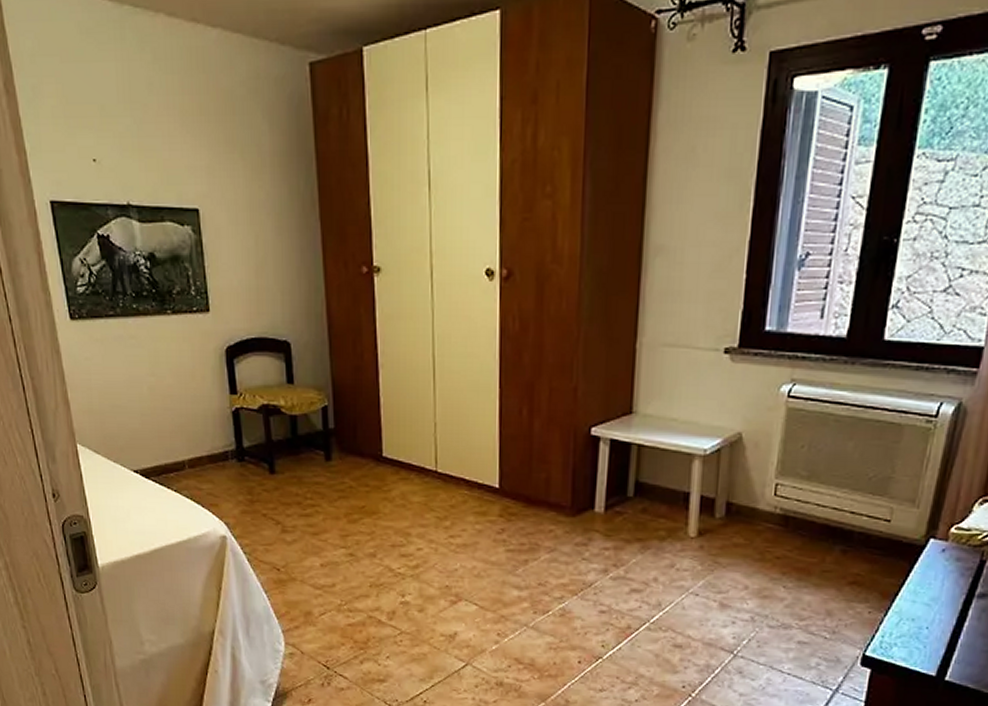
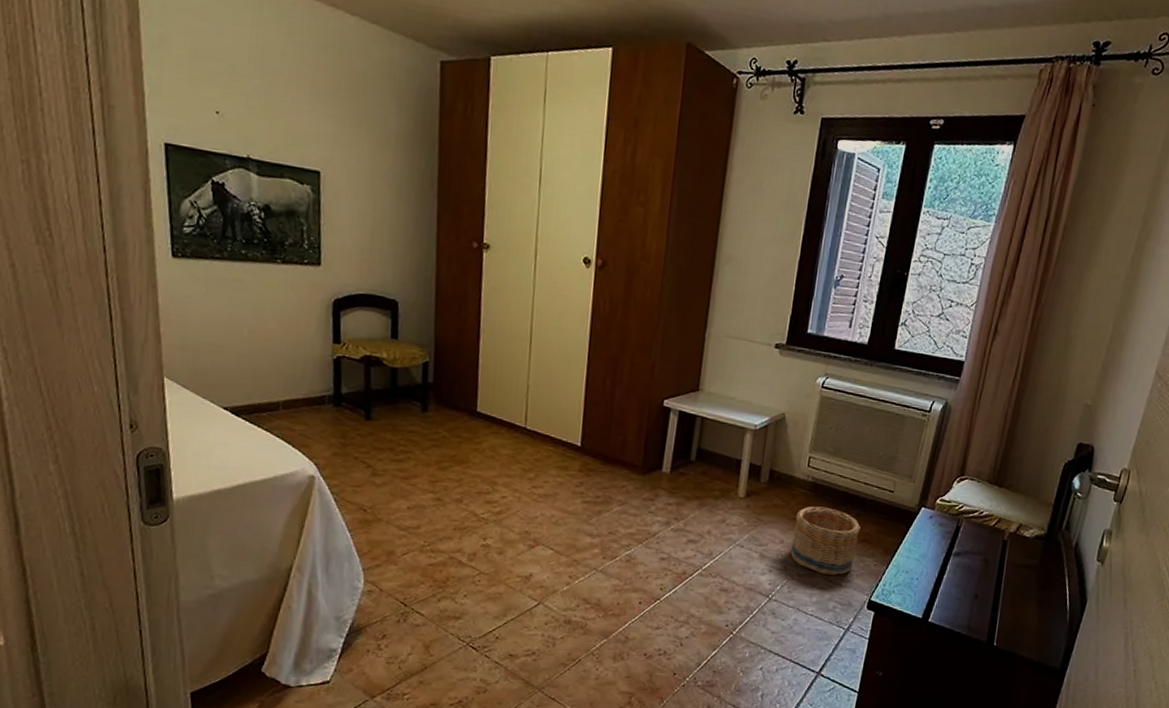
basket: none [758,543,848,626] -> present [791,506,861,575]

